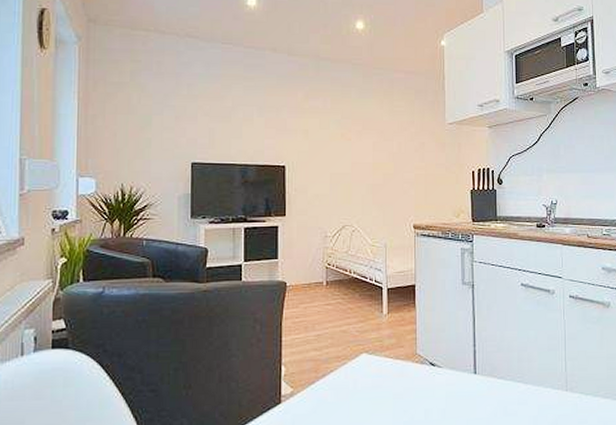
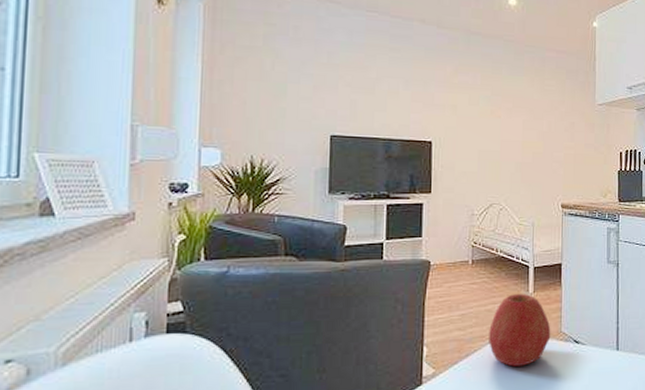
apple: none [344,315,406,388] -> present [489,294,551,367]

